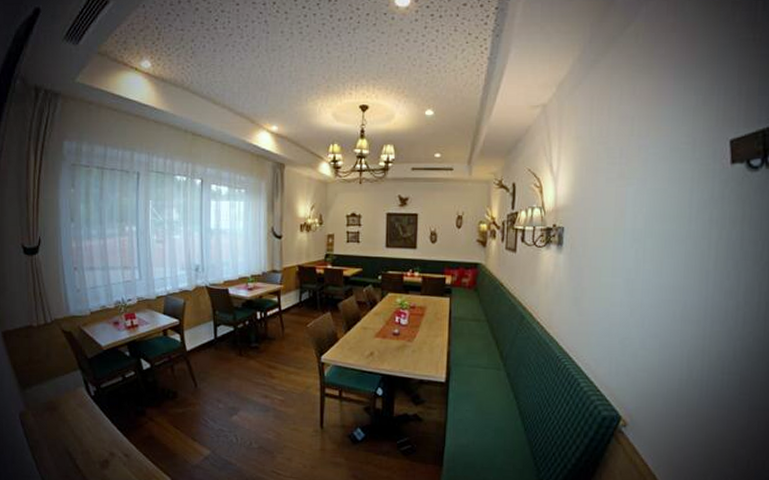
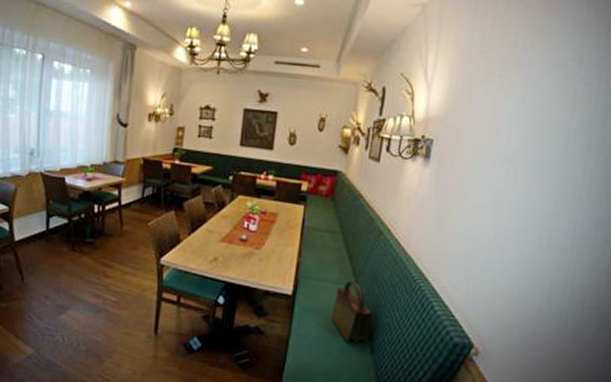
handbag: none [483,365,523,424] -> present [331,281,373,345]

